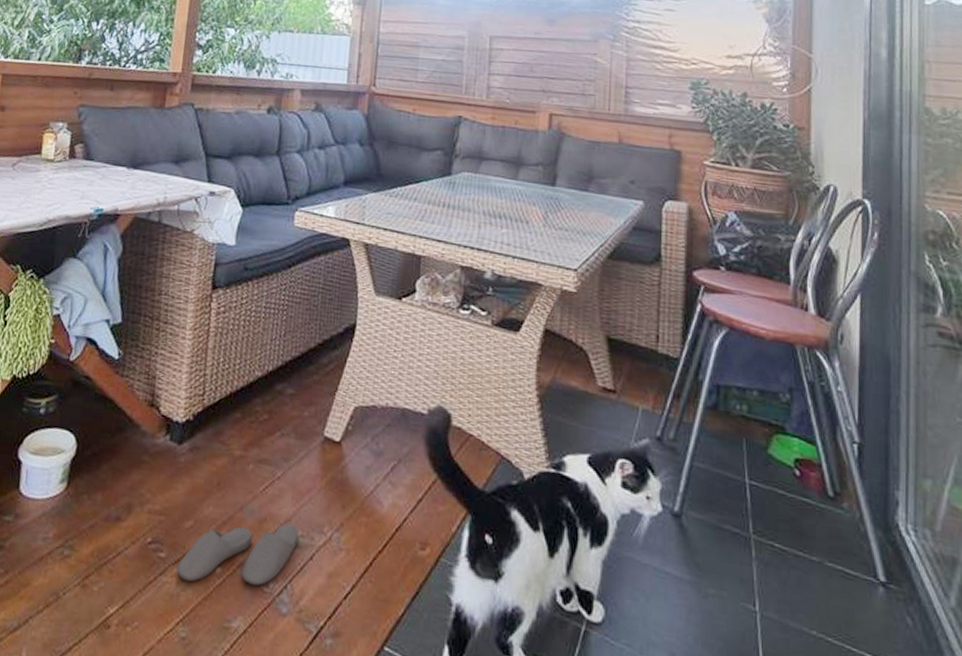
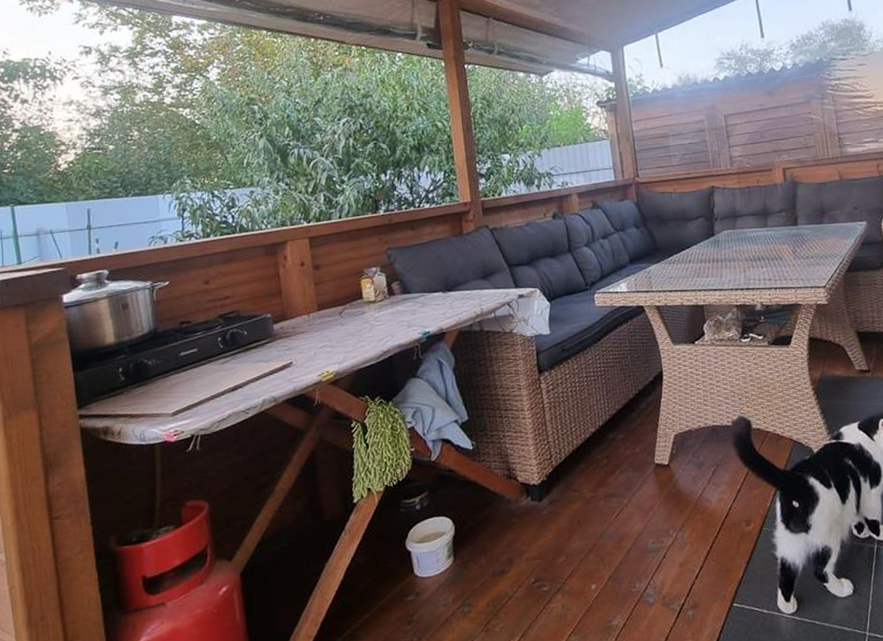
slippers: present [176,523,300,586] -> none [559,536,652,603]

